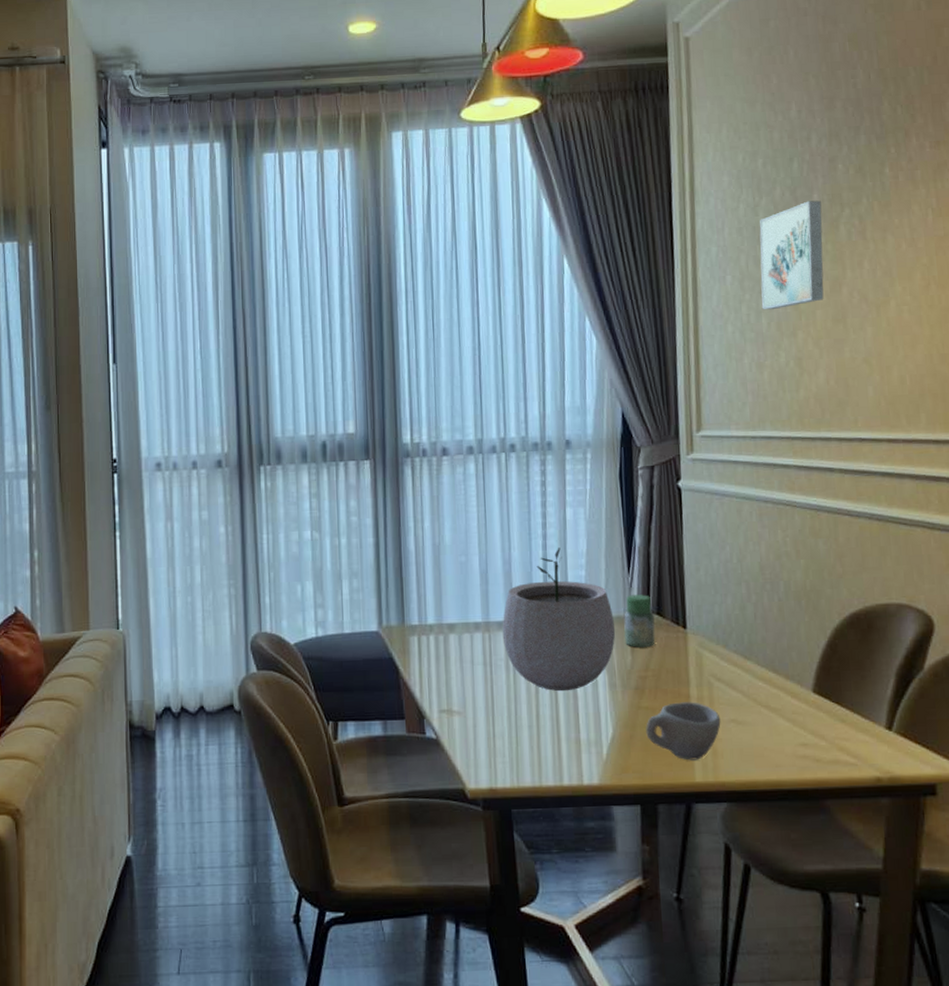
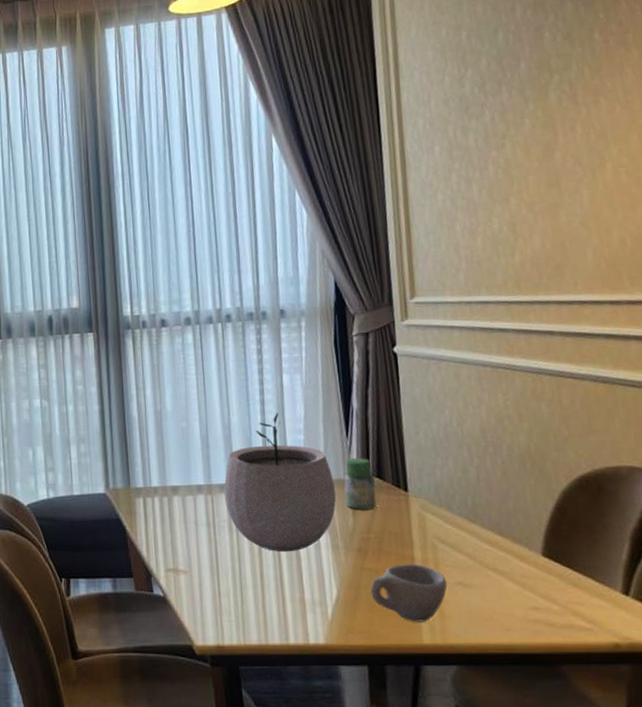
wall art: present [759,200,824,310] -> none [466,68,536,178]

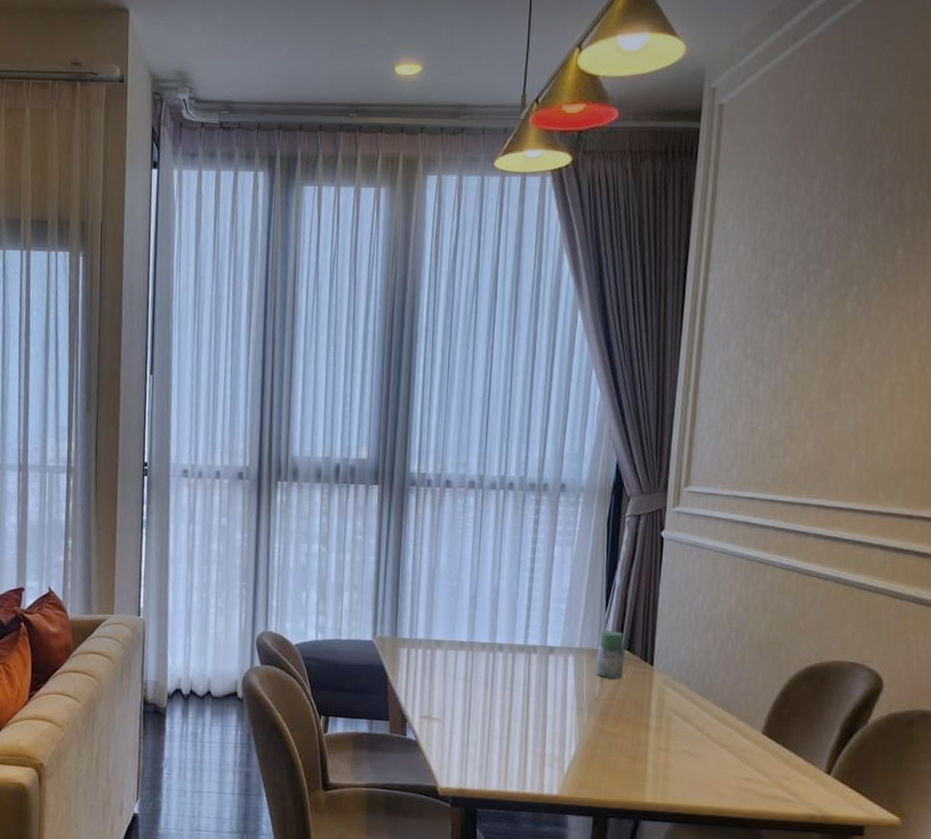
plant pot: present [224,413,337,552] -> none [484,581,588,711]
cup: present [370,564,447,622] -> none [605,730,675,783]

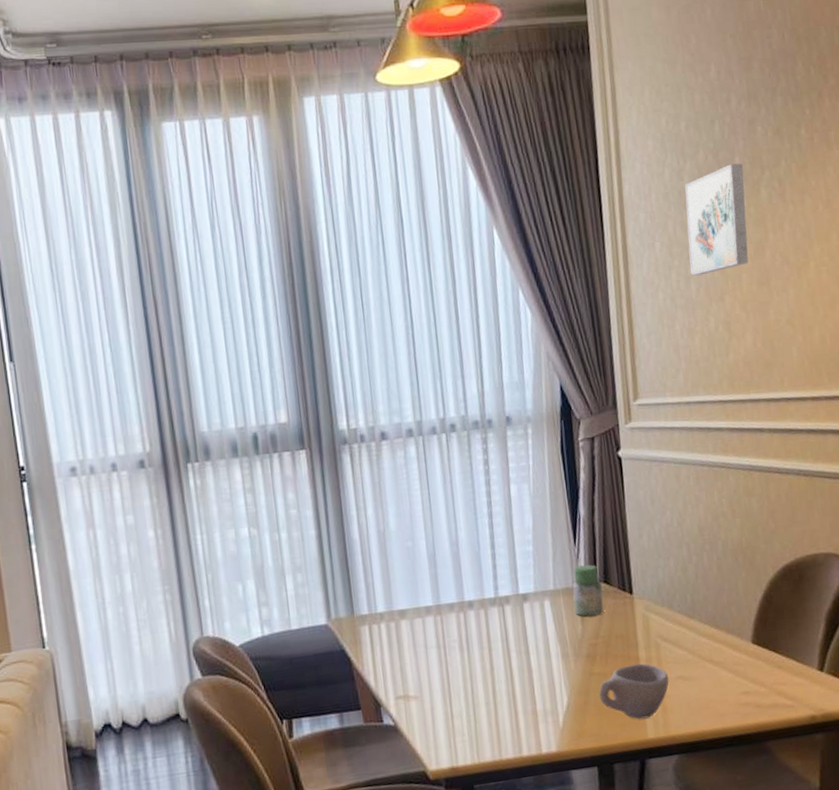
cup: none [605,730,675,783] -> present [599,663,669,720]
wall art: none [760,276,831,379] -> present [685,163,749,276]

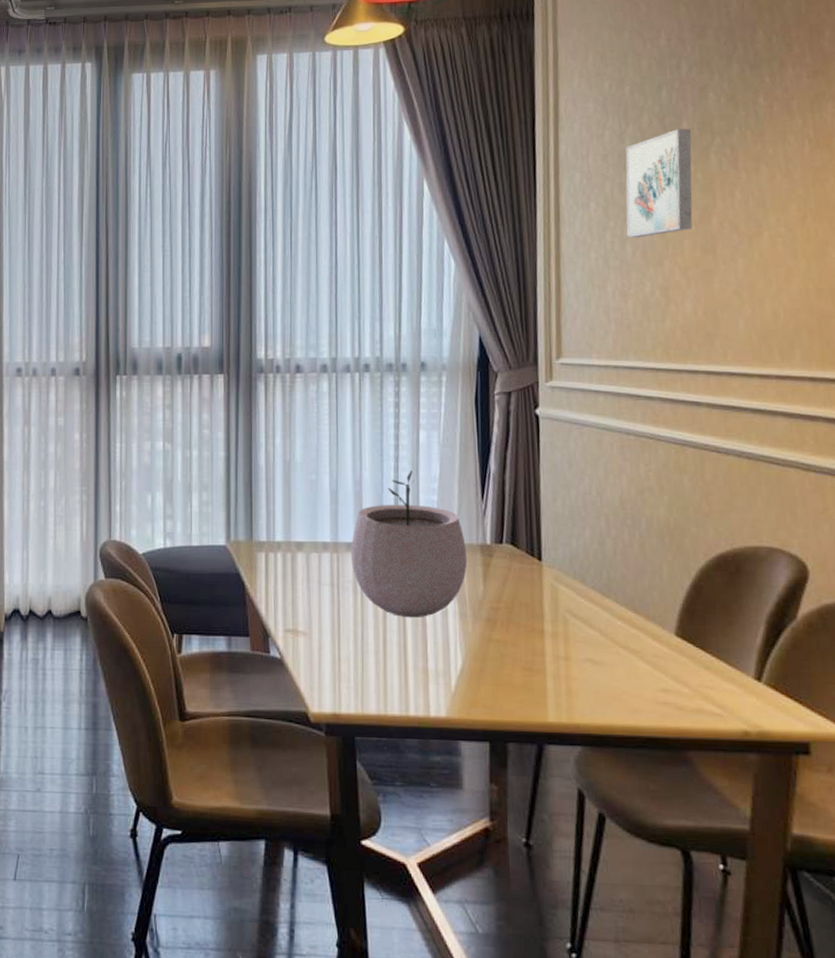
plant pot: none [453,525,566,667] -> present [351,471,468,618]
jar: present [572,564,604,617] -> none [476,523,509,579]
cup: present [599,663,669,720] -> none [497,637,576,699]

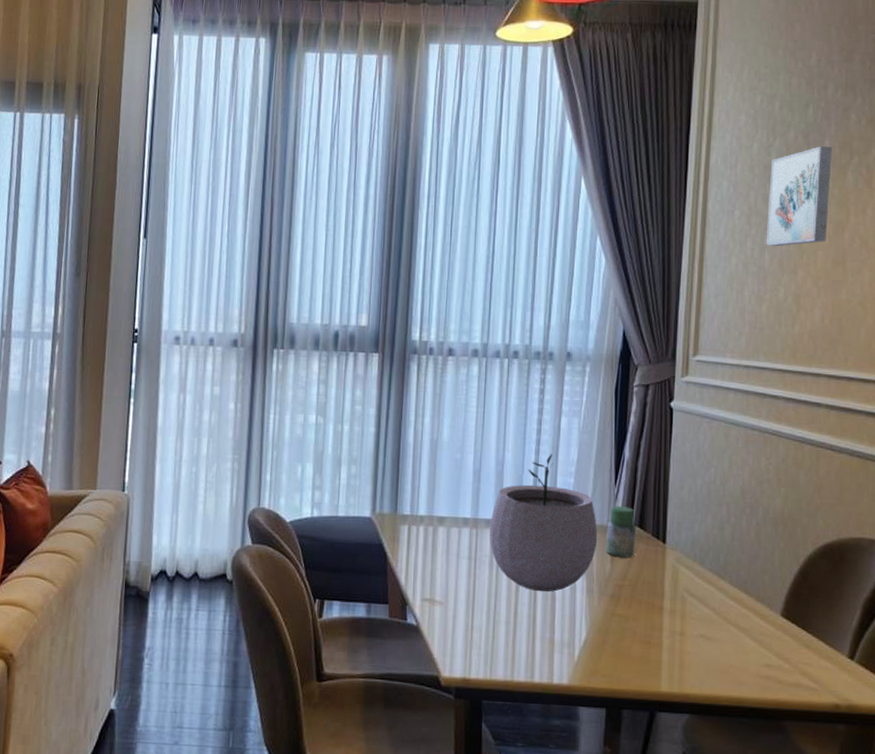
jar: none [476,523,509,579] -> present [605,506,636,558]

